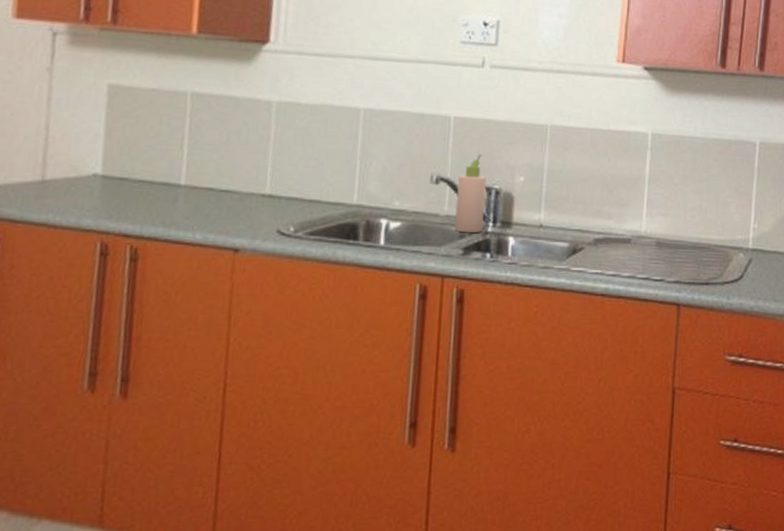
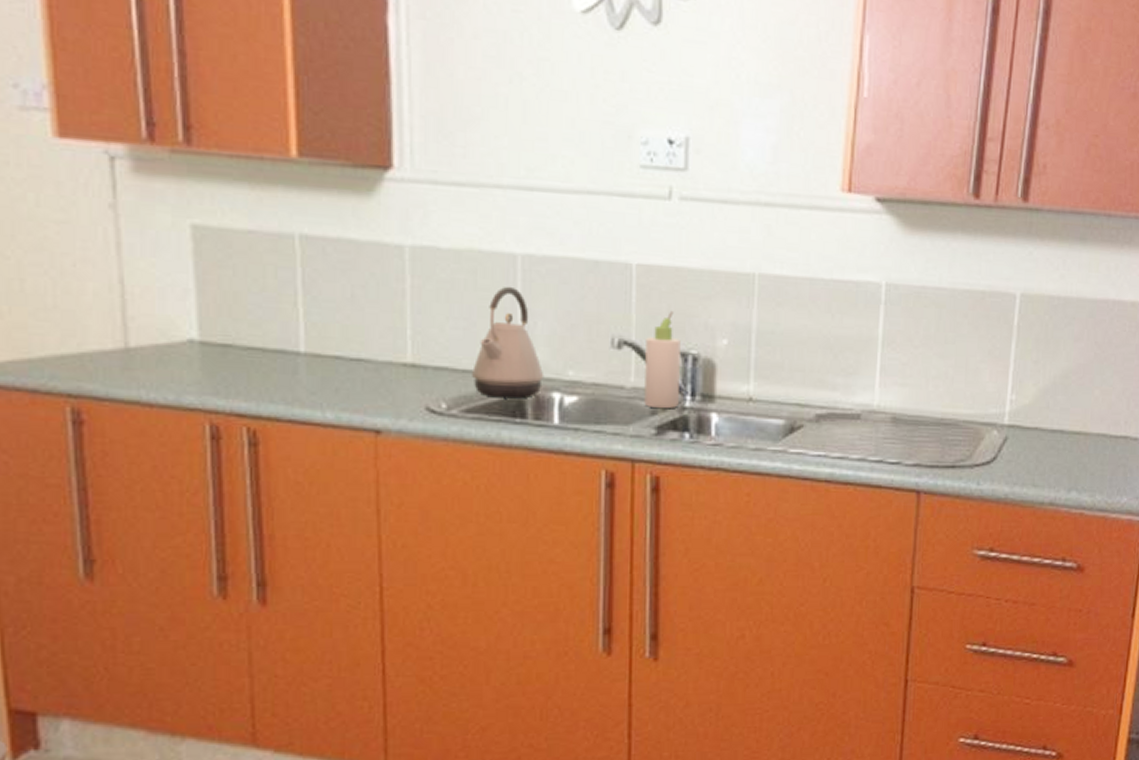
kettle: none [317,133,375,224] -> present [472,286,544,399]

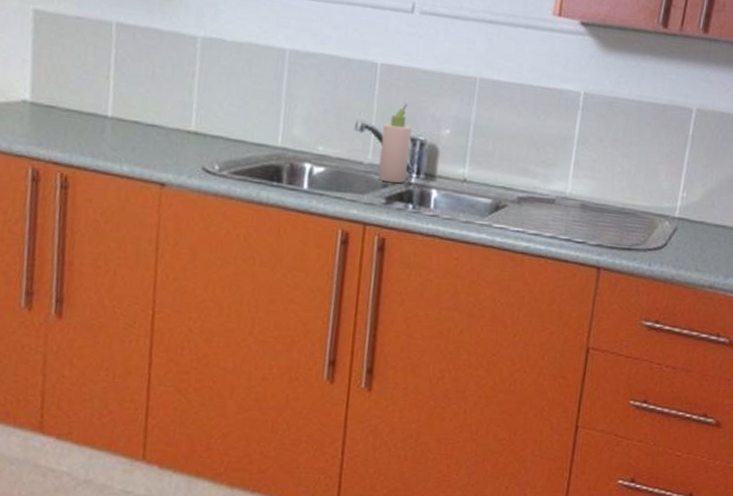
kettle: present [472,286,544,399] -> none [241,74,299,166]

